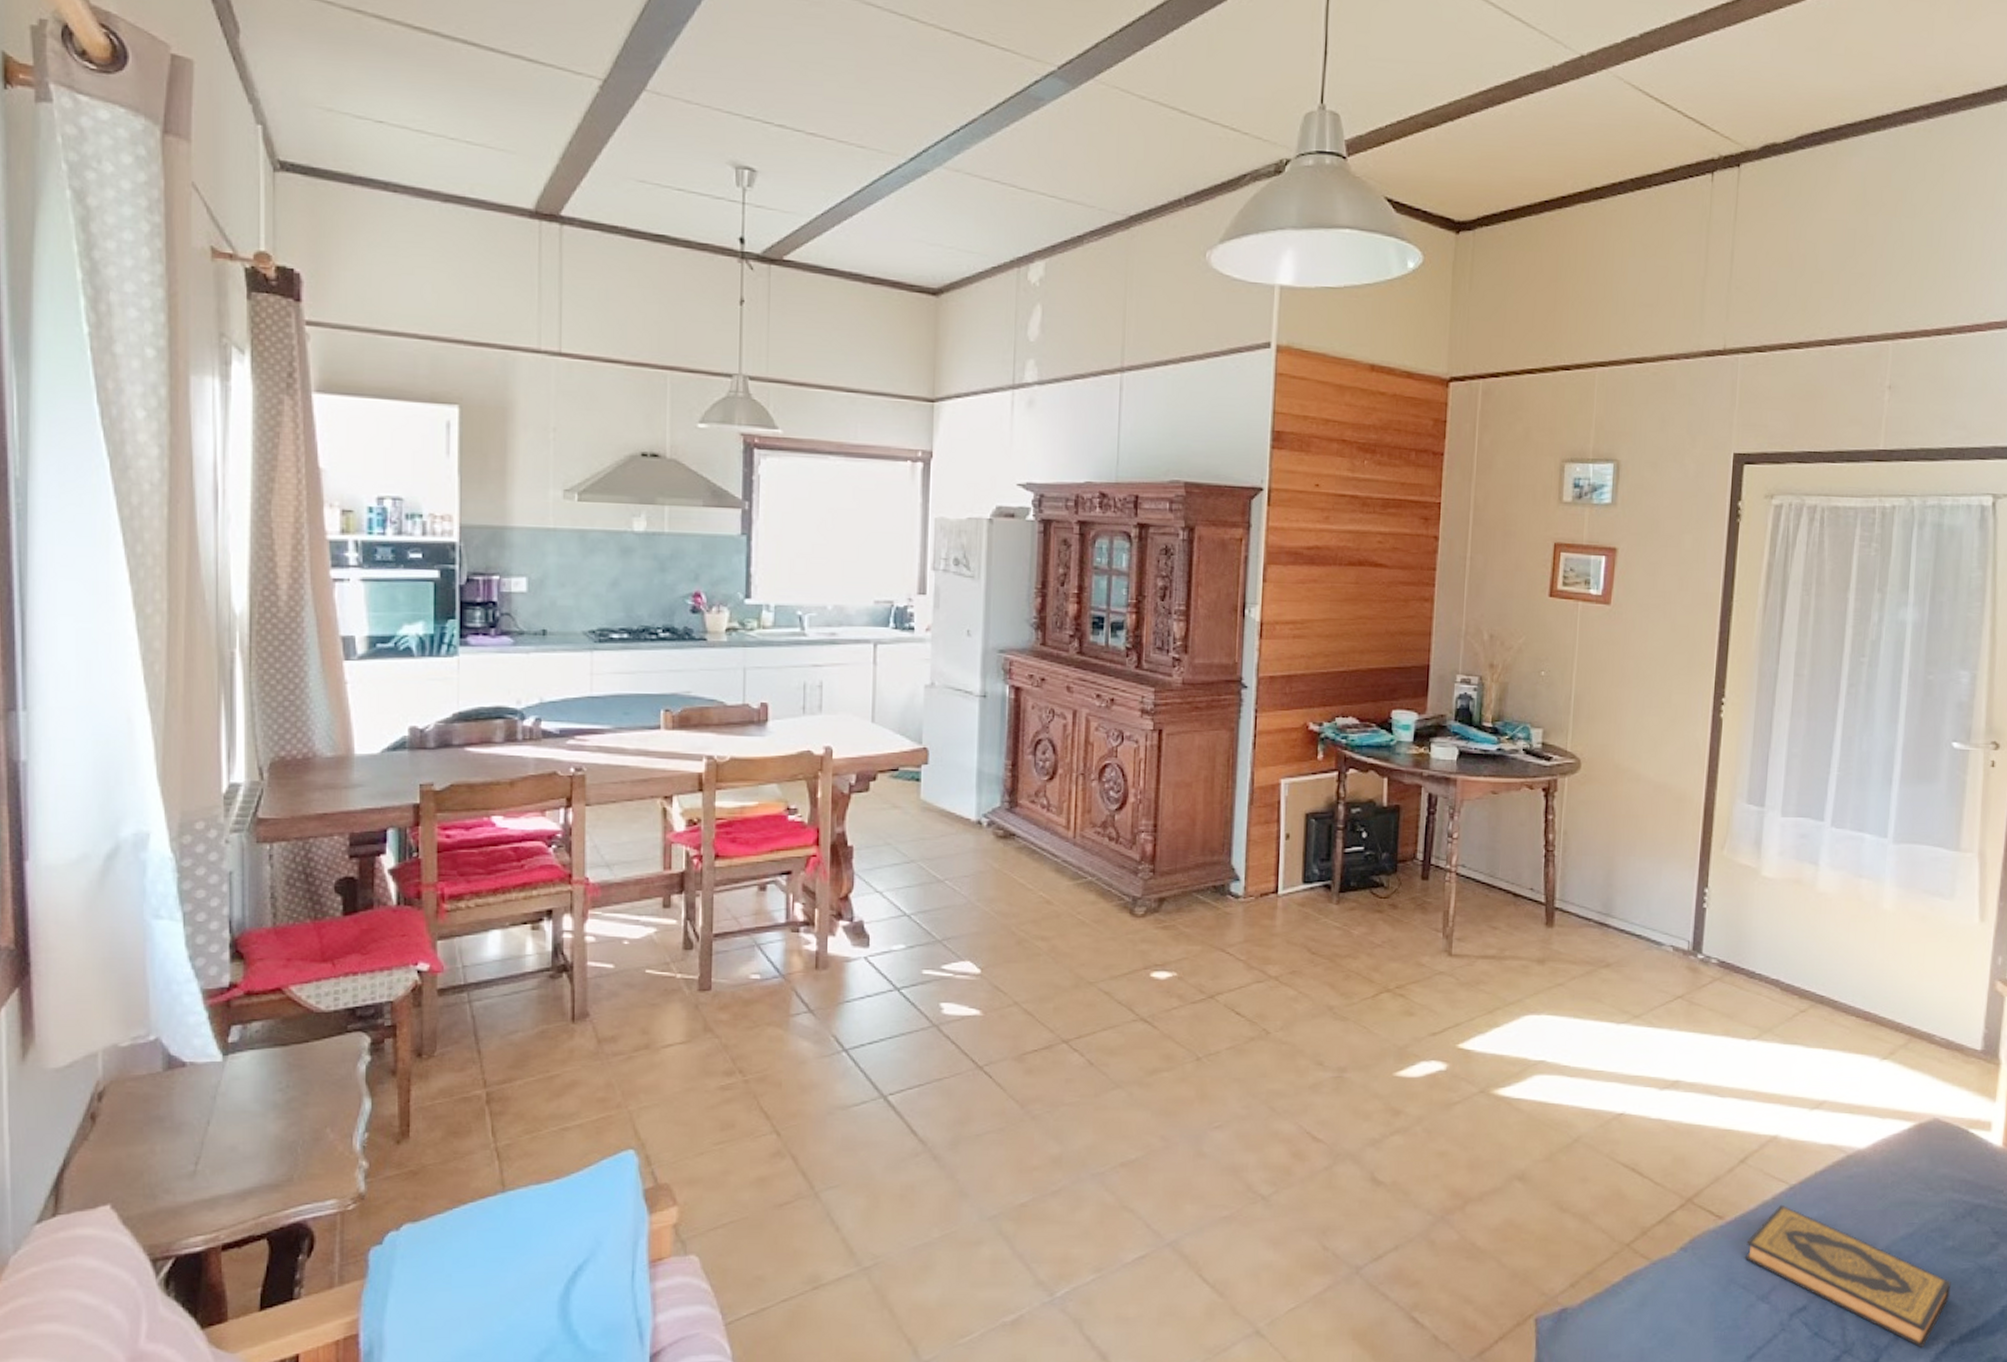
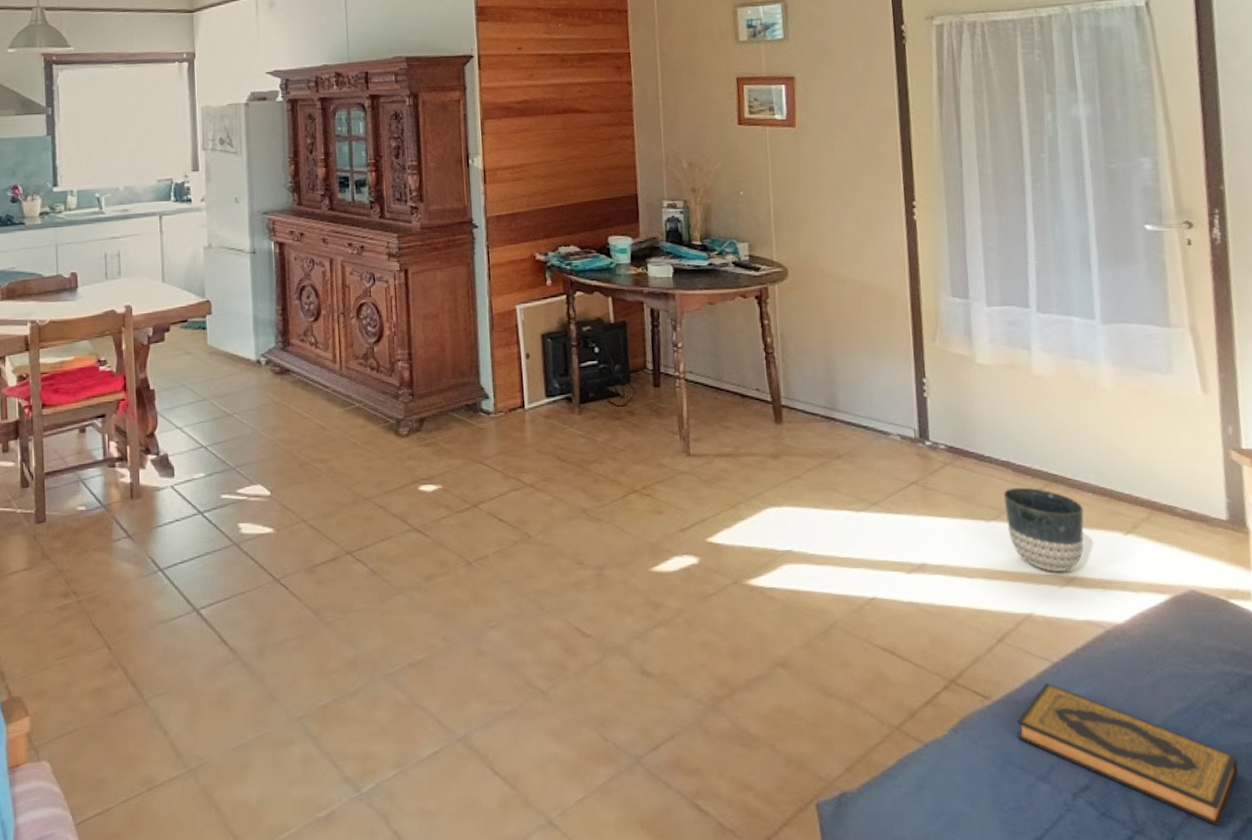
planter: none [1767,1007,1845,1094] -> present [1003,487,1084,572]

